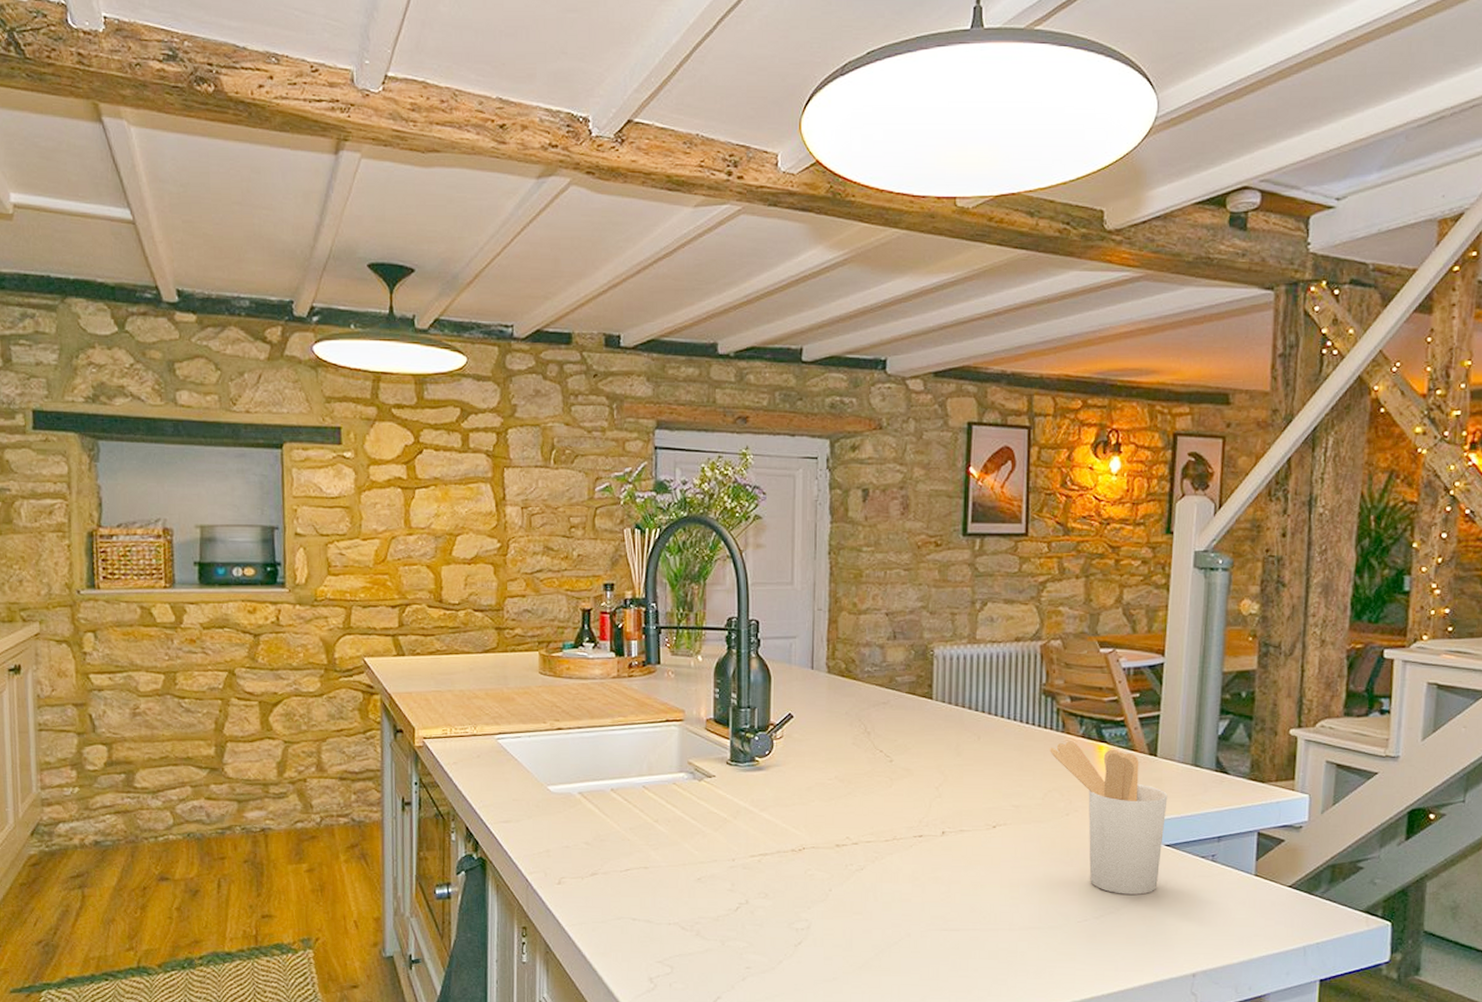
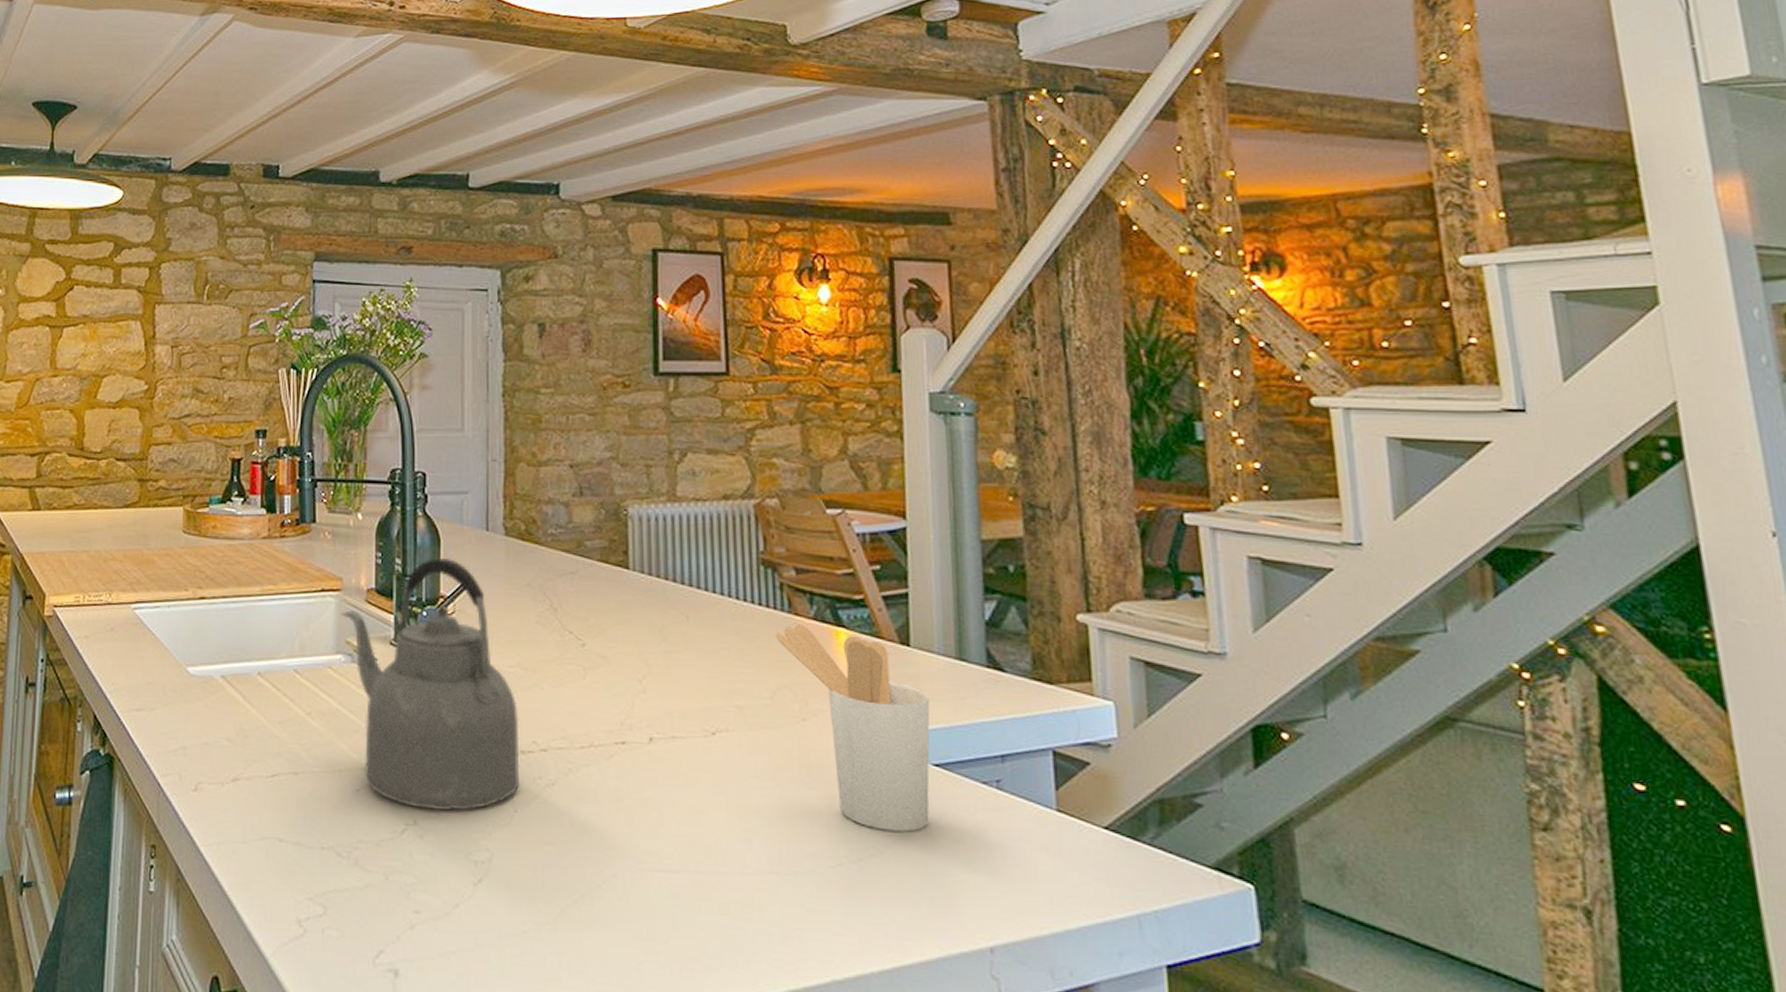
kettle: none [683,692,836,893] -> present [341,557,520,812]

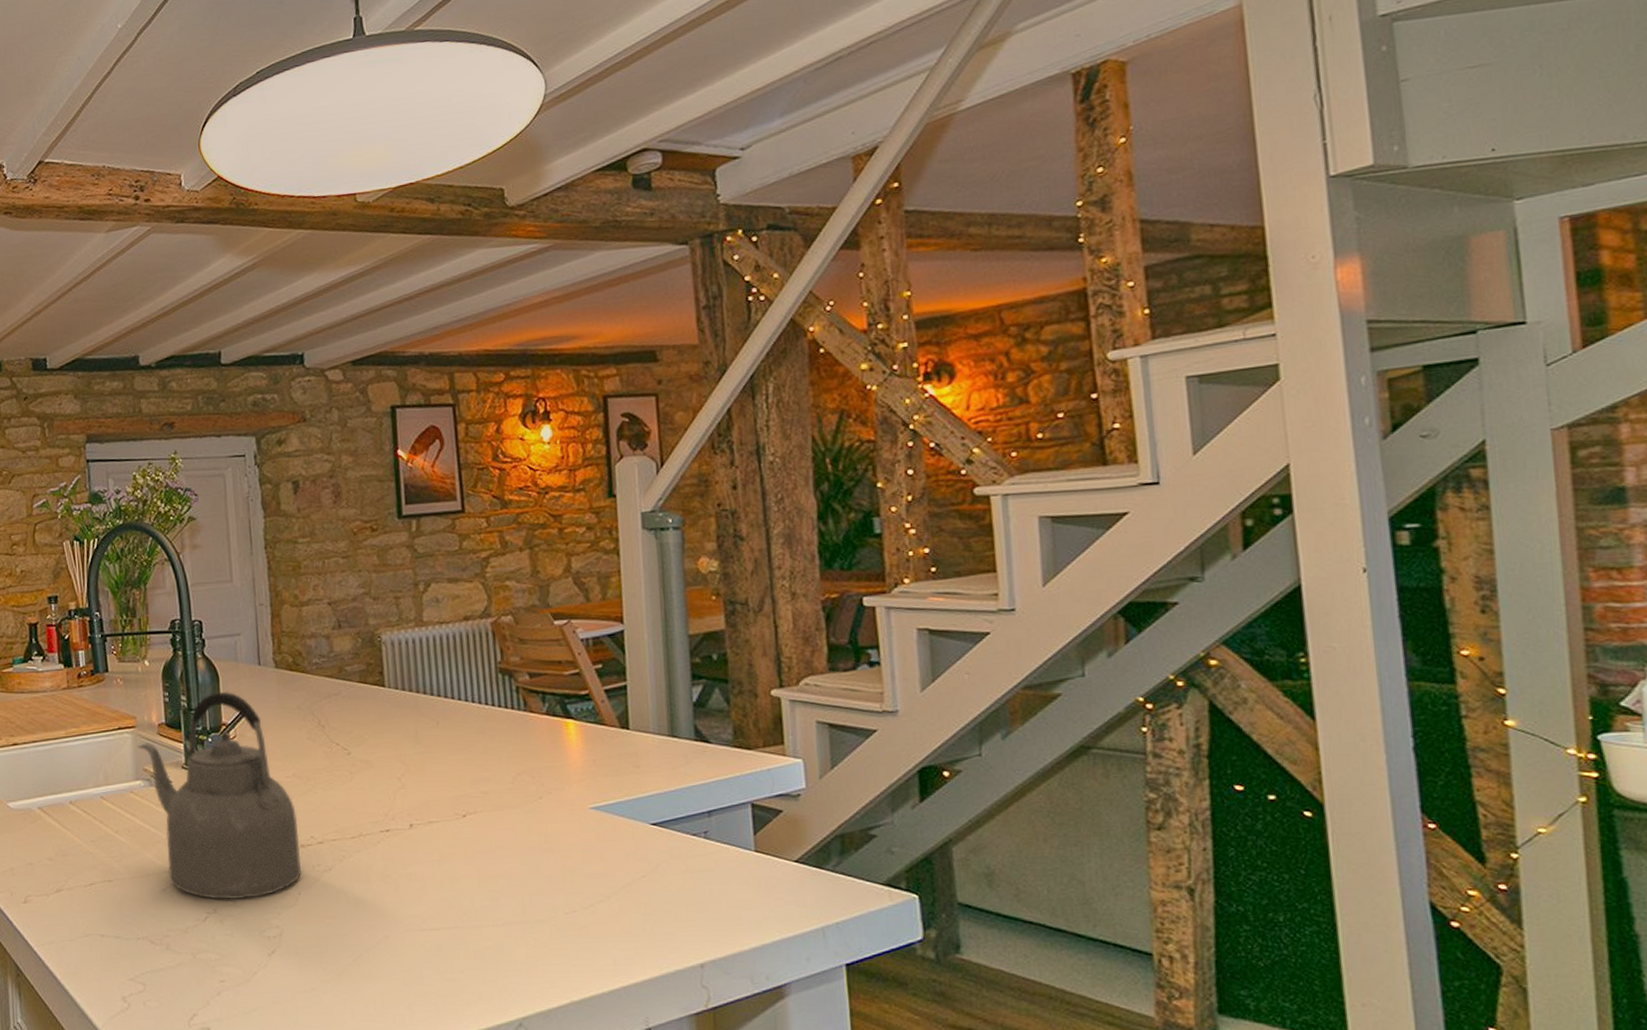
utensil holder: present [775,624,930,832] -> none [513,719,649,881]

